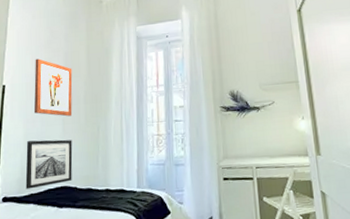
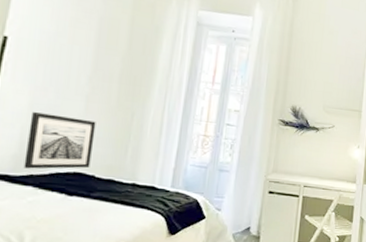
wall art: present [33,58,73,117] -> none [46,14,108,94]

